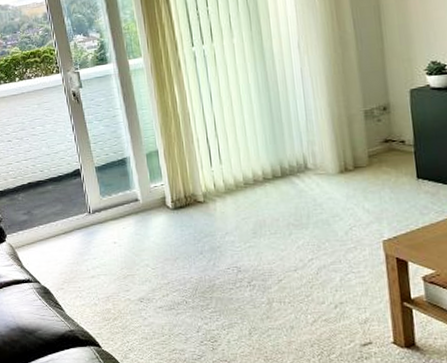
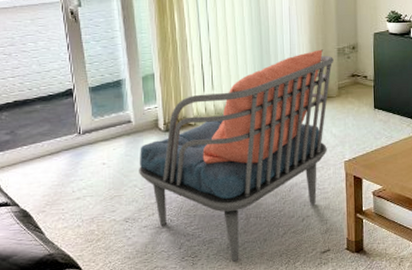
armchair: none [149,113,360,349] -> present [139,49,334,262]

